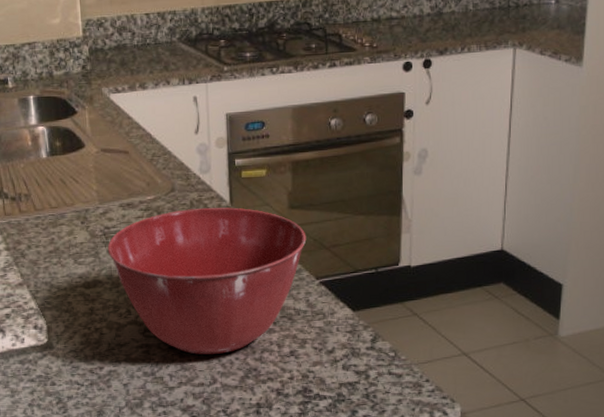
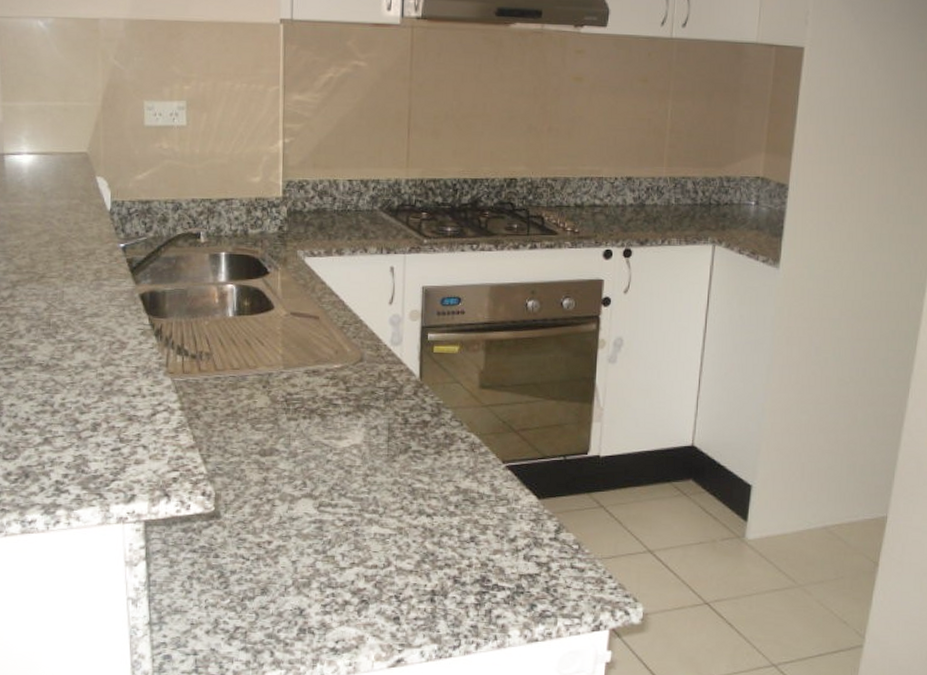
mixing bowl: present [107,207,307,354] -> none [288,381,496,535]

